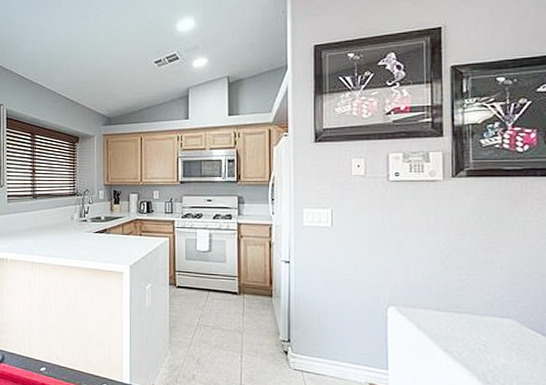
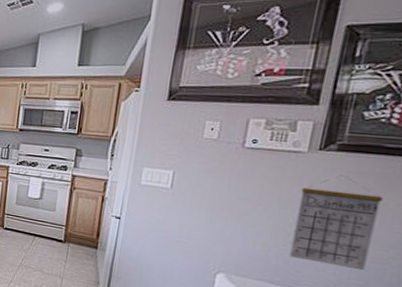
calendar: none [445,199,513,287] -> present [289,175,383,271]

